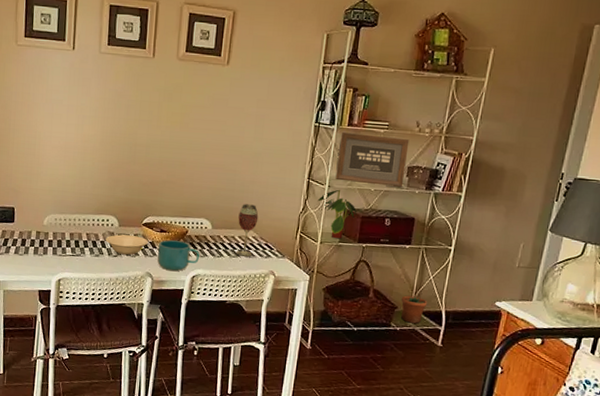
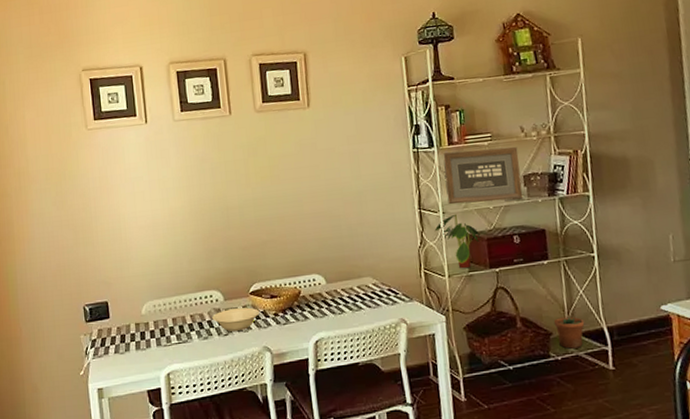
cup: present [157,240,199,271] -> none [271,304,319,340]
wineglass: present [236,204,259,257] -> none [352,248,377,308]

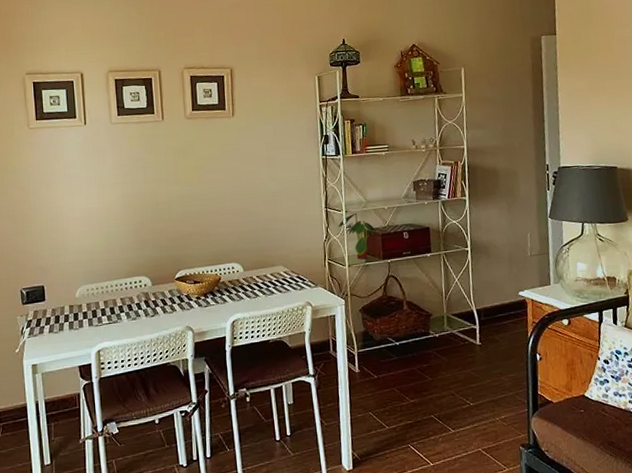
bowl: present [212,307,260,332] -> none [140,291,184,314]
picture frame: present [443,147,523,205] -> none [347,157,412,205]
planter: present [554,316,585,349] -> none [434,300,459,328]

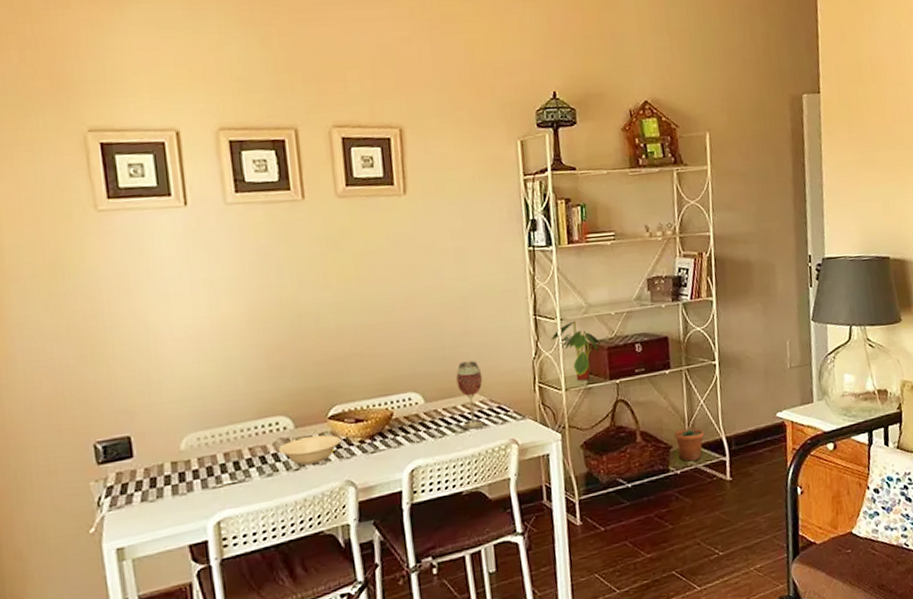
bowl: none [140,291,184,314] -> present [278,434,342,466]
wineglass: none [267,241,287,293] -> present [456,361,485,430]
planter: none [434,300,459,328] -> present [675,428,705,462]

